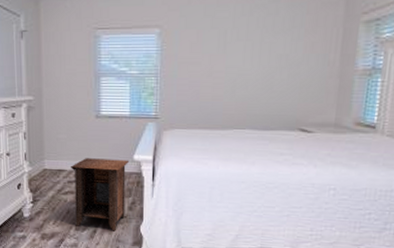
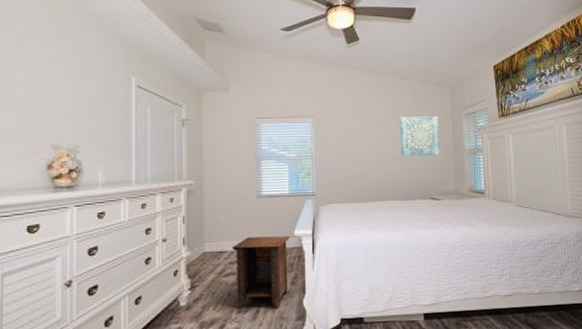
wall art: none [267,25,324,77] -> present [399,116,440,157]

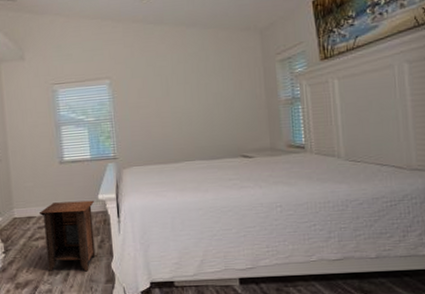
wall art: present [399,116,440,157] -> none [202,66,251,113]

